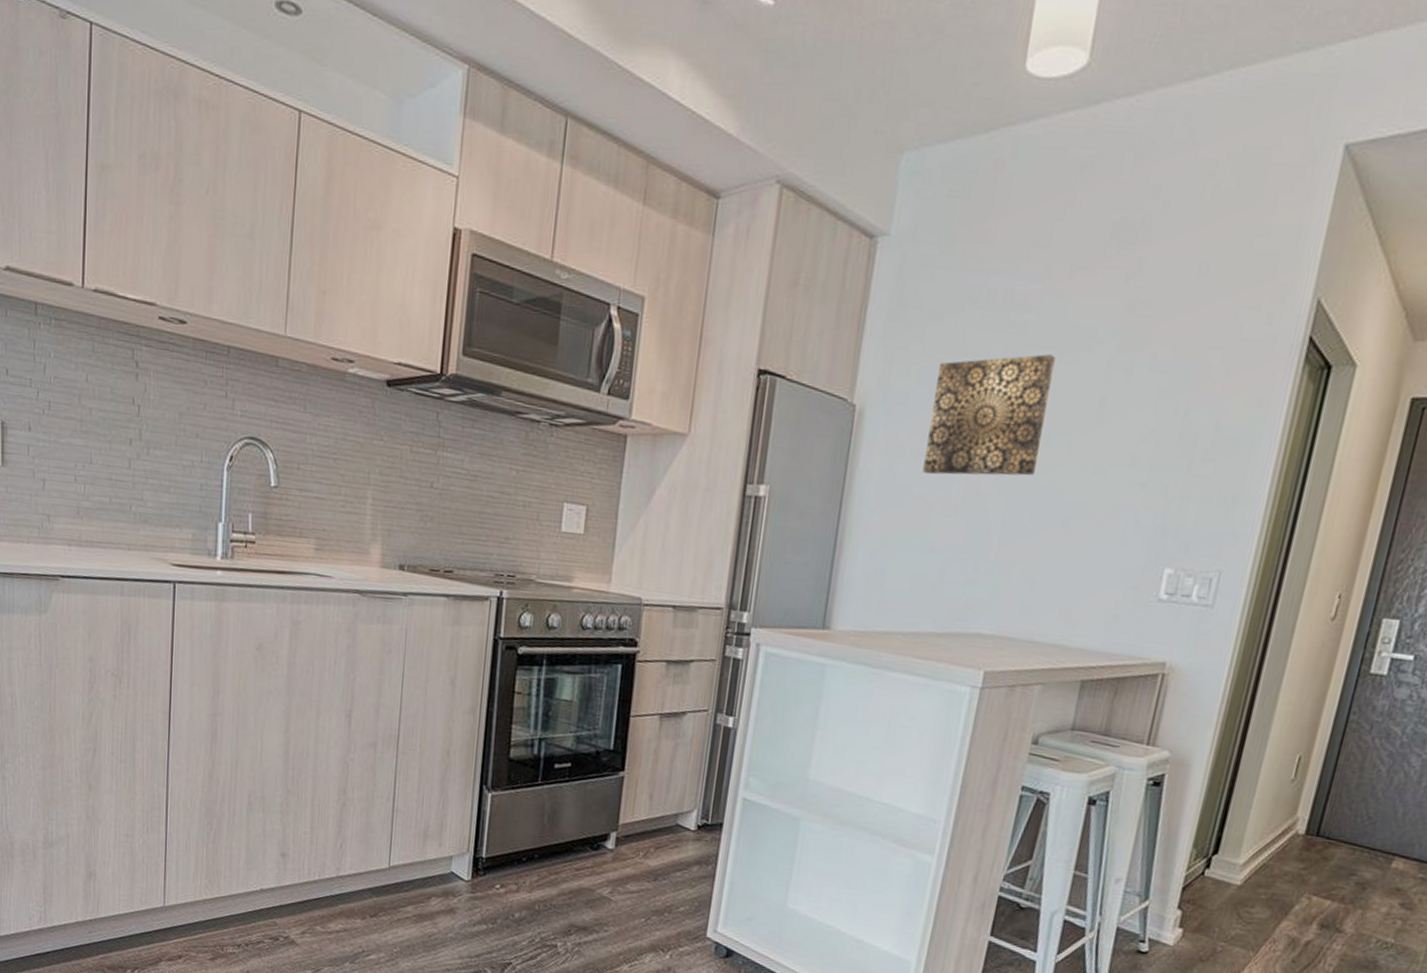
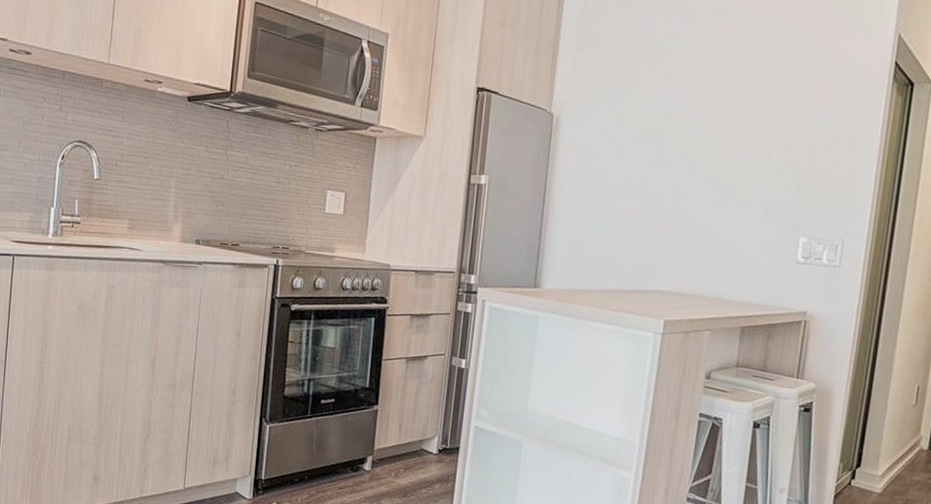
wall art: present [923,354,1055,476] -> none [608,75,704,167]

